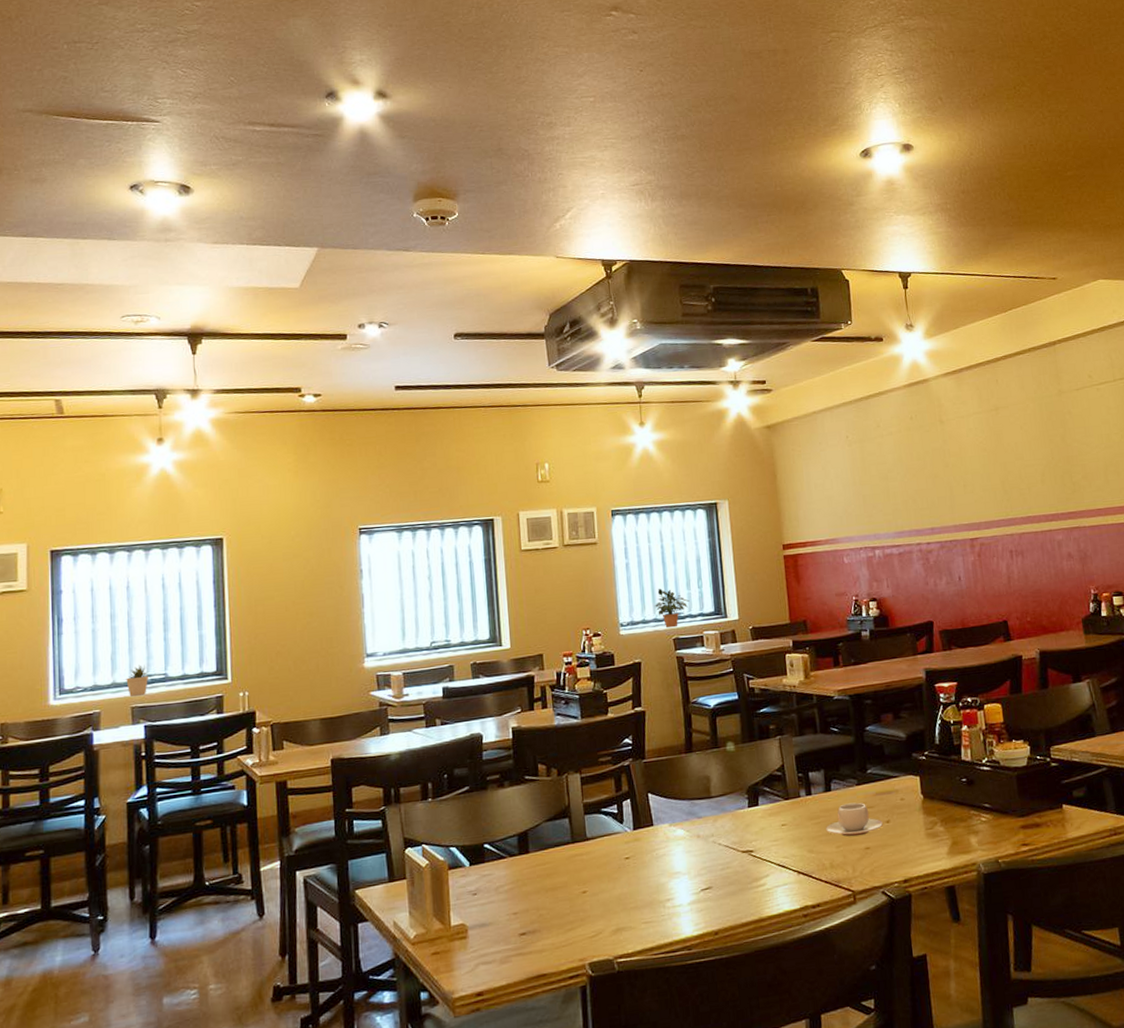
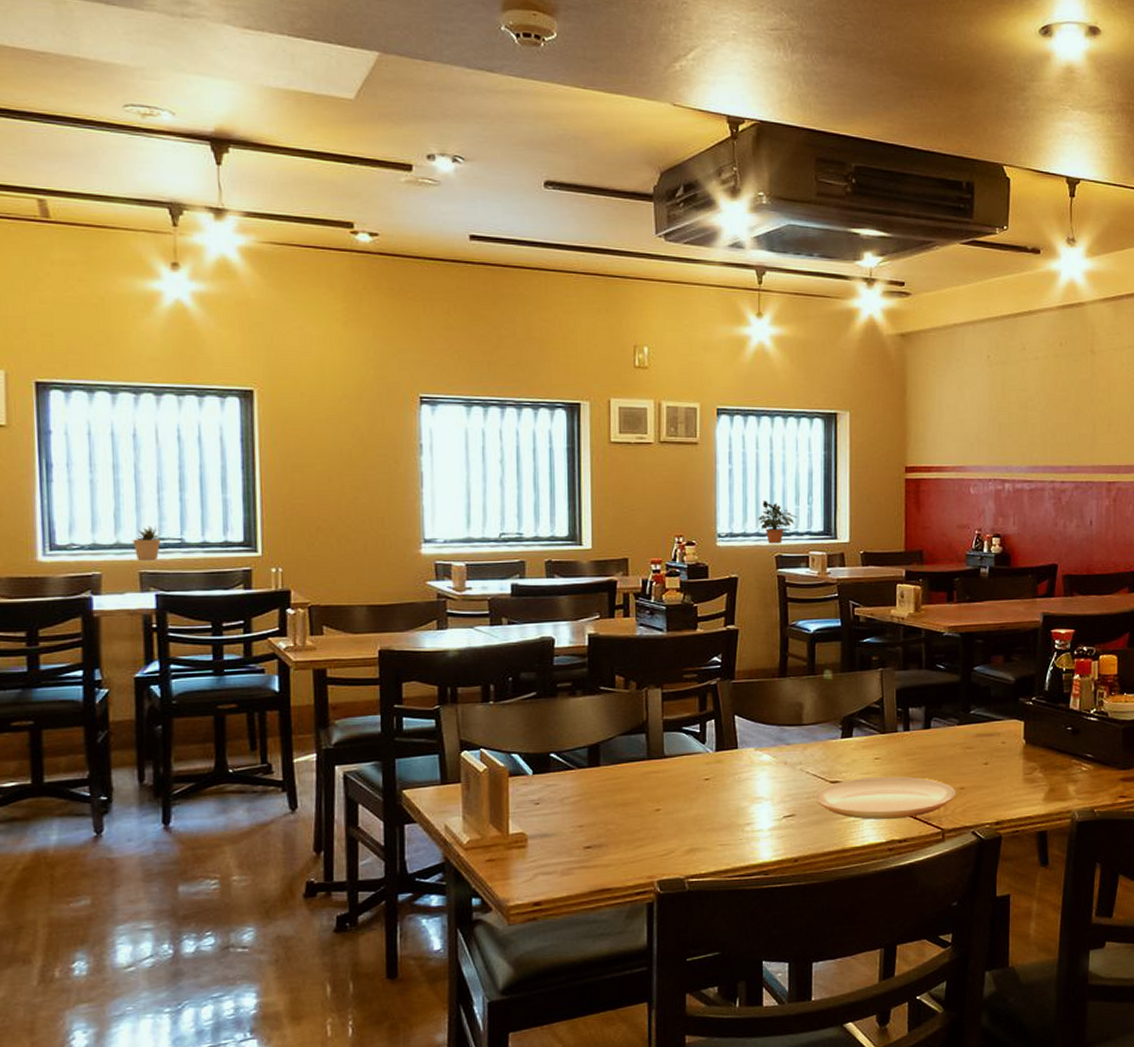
plate: none [728,840,862,887] -> present [814,776,955,820]
teacup: present [825,802,884,837] -> none [920,742,982,776]

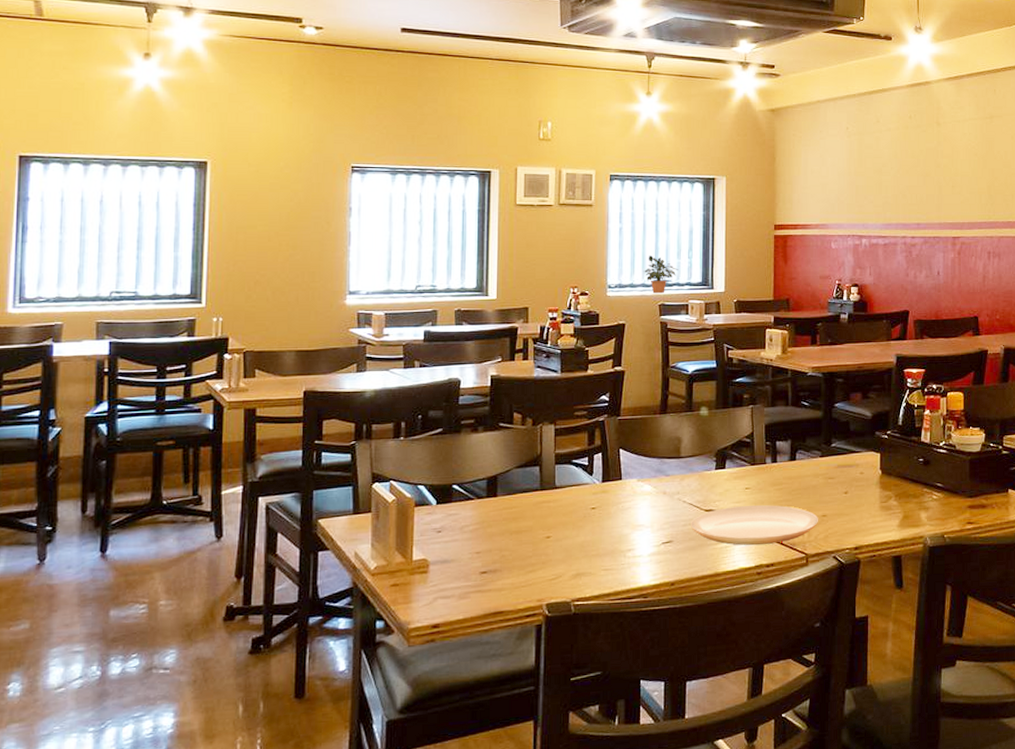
potted plant: present [133,526,162,562] -> none [92,281,118,313]

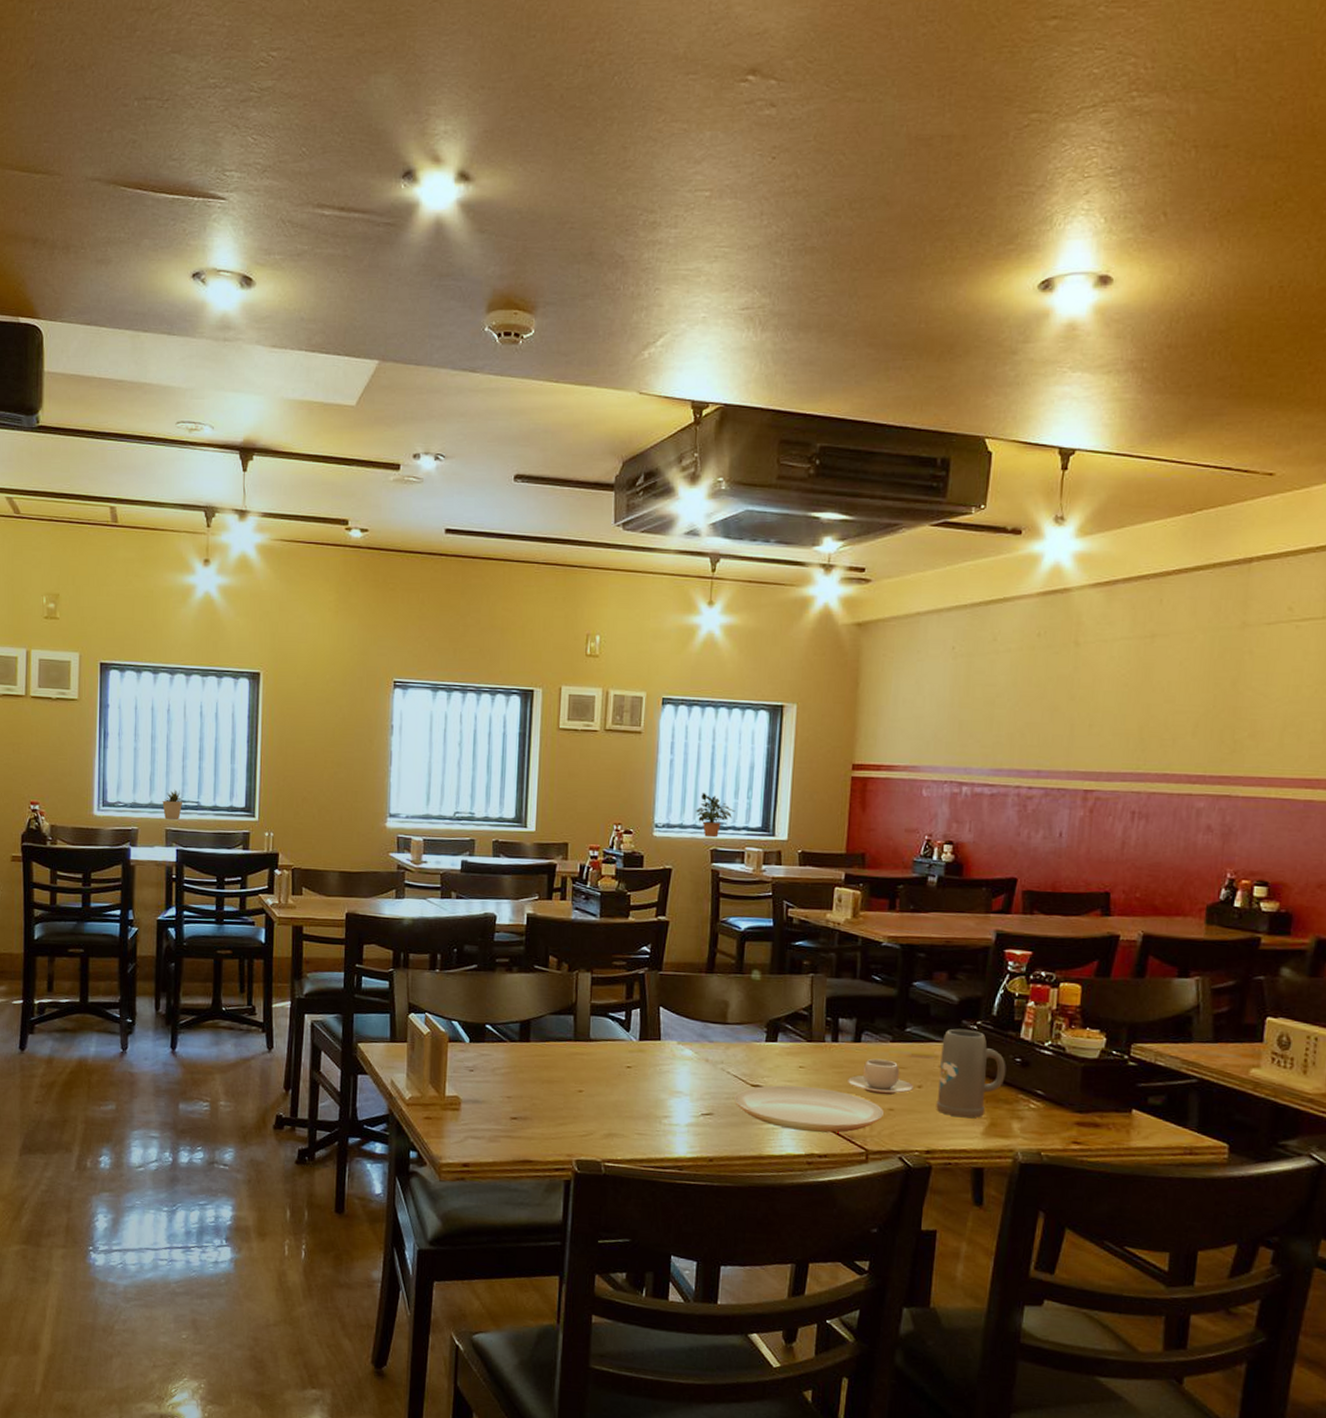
potted plant: none [92,281,118,313] -> present [162,789,183,821]
teacup: none [786,472,842,504] -> present [847,1058,915,1095]
beer mug: none [860,439,912,515] -> present [936,1028,1006,1118]

